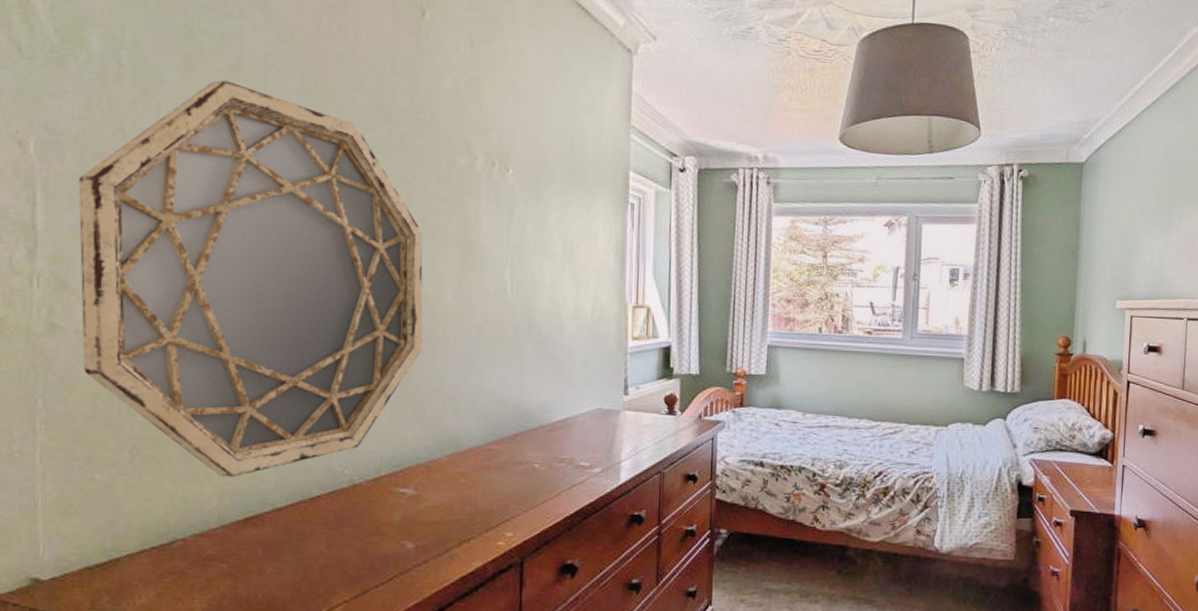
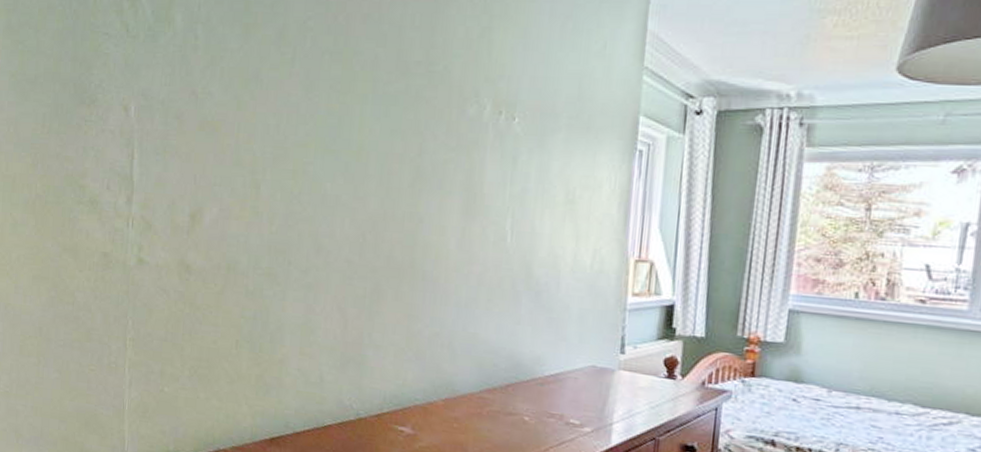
home mirror: present [78,80,423,478] -> none [160,45,431,401]

